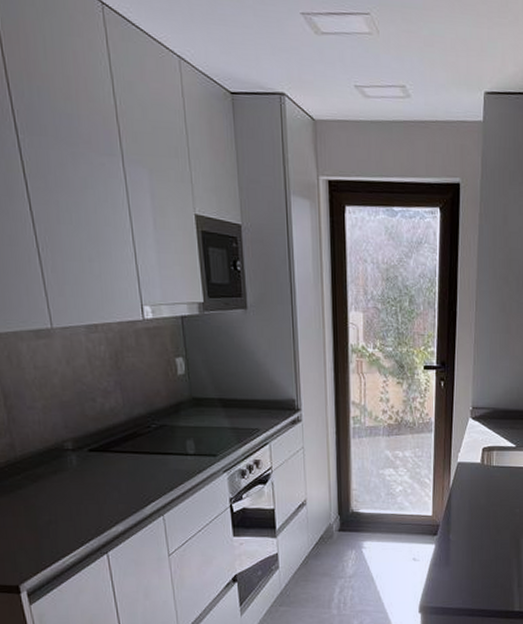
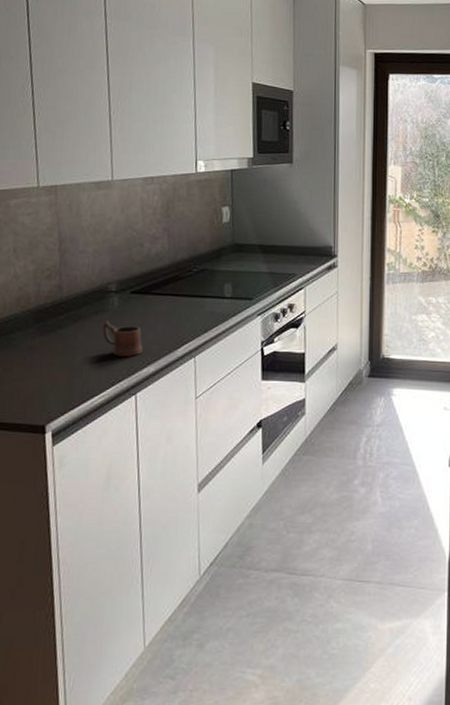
mug: none [64,480,109,516] -> present [102,320,143,356]

